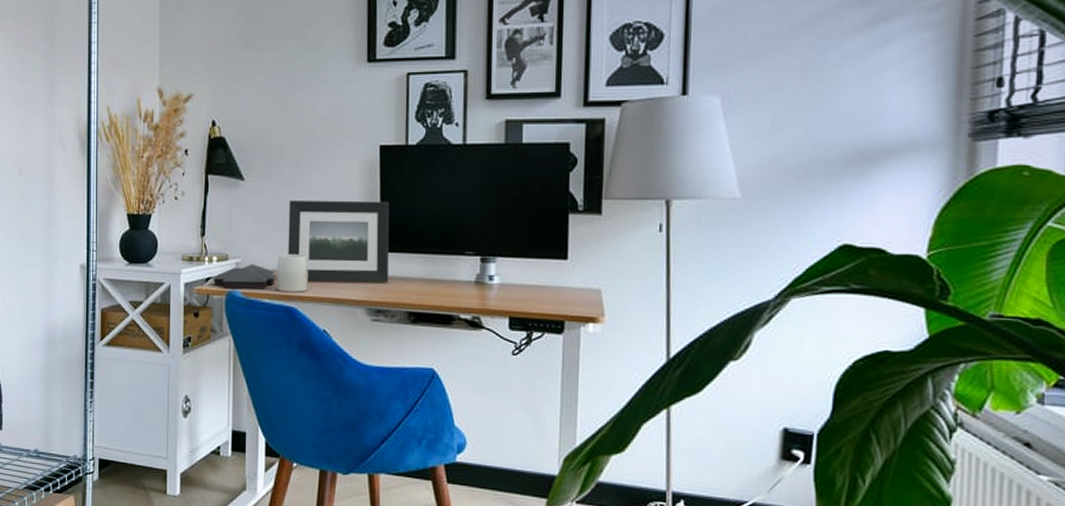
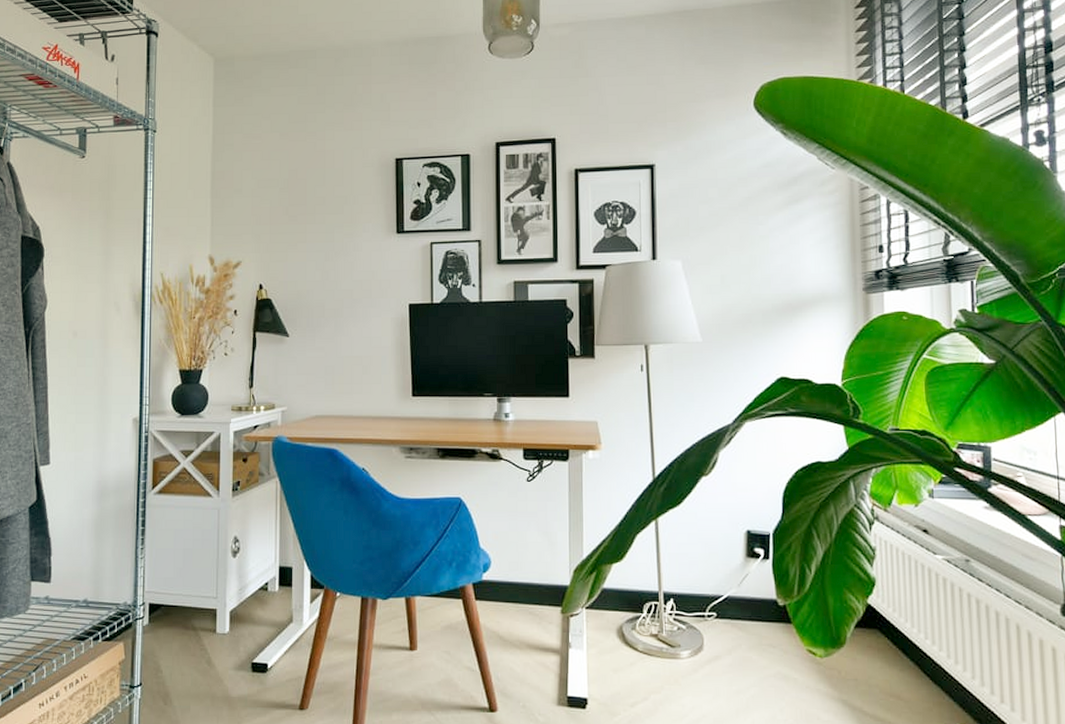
papers: present [212,264,277,290] -> none [260,411,320,435]
mug: present [276,253,309,292] -> none [319,400,348,435]
picture frame: present [288,200,389,283] -> none [329,352,420,425]

